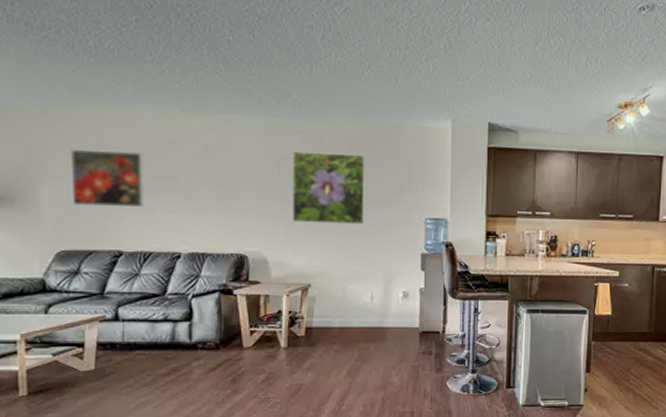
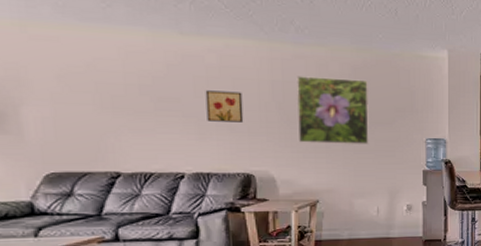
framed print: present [70,150,145,207] -> none [56,70,143,128]
wall art: none [203,168,239,201] -> present [205,90,244,123]

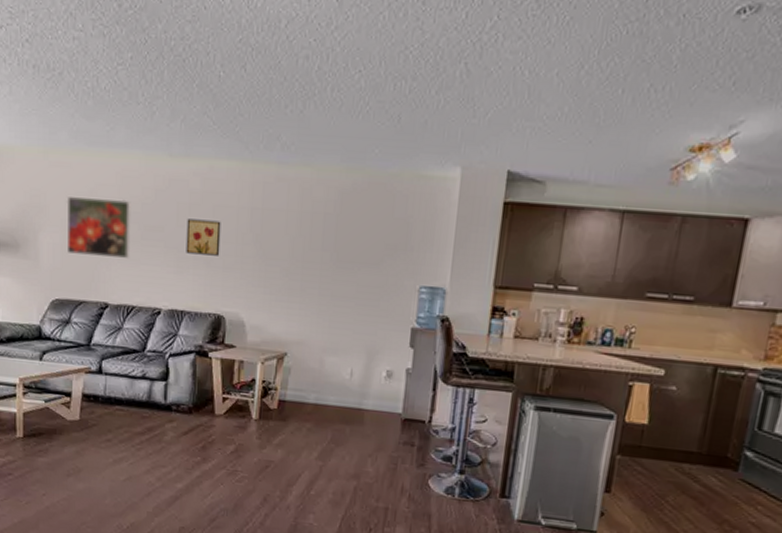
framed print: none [56,70,143,128] -> present [66,197,131,258]
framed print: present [296,76,369,144] -> none [273,202,356,289]

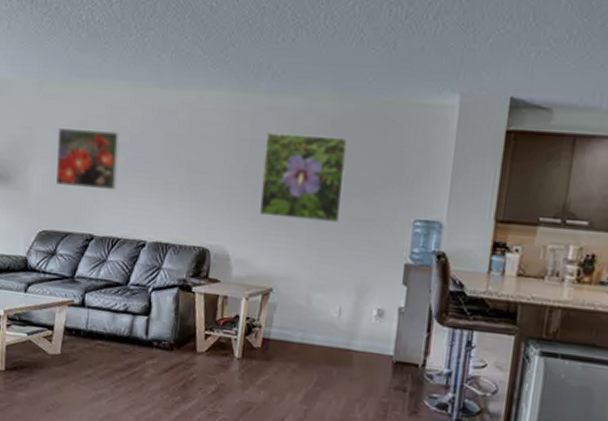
wall art: present [186,218,221,256] -> none [172,149,209,188]
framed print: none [273,202,356,289] -> present [260,132,348,223]

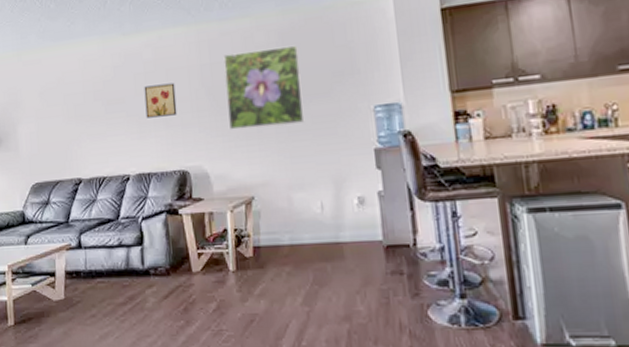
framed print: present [56,128,120,189] -> none [39,81,97,139]
wall art: none [172,149,209,188] -> present [144,82,177,118]

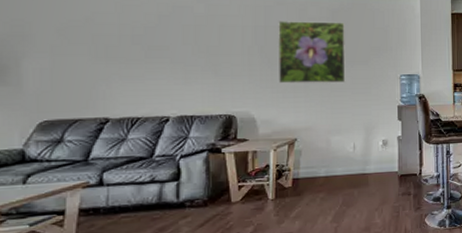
wall art: present [144,82,177,118] -> none [193,38,228,67]

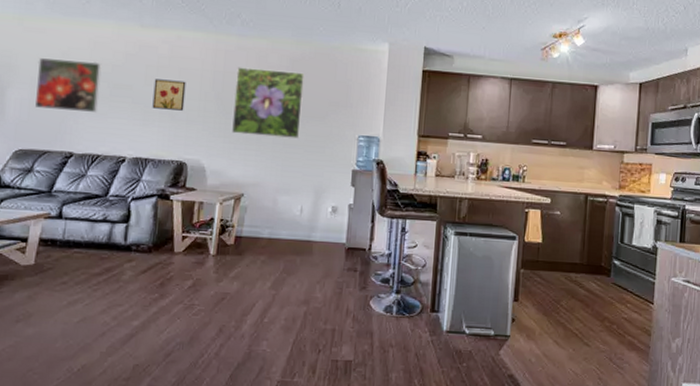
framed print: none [57,25,133,76] -> present [35,58,102,112]
wall art: none [193,38,228,67] -> present [152,79,186,111]

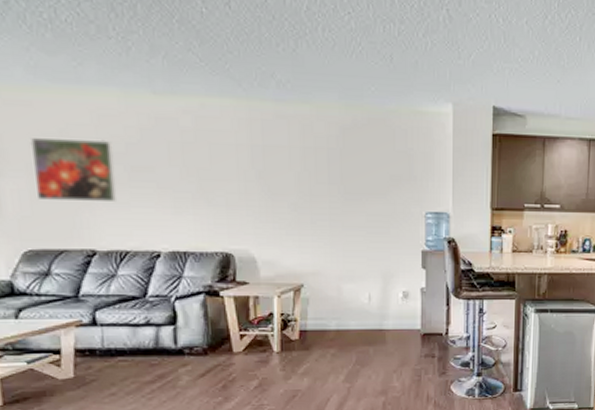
wall art: present [152,79,186,111] -> none [180,157,222,194]
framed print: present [232,67,304,139] -> none [278,139,360,219]

